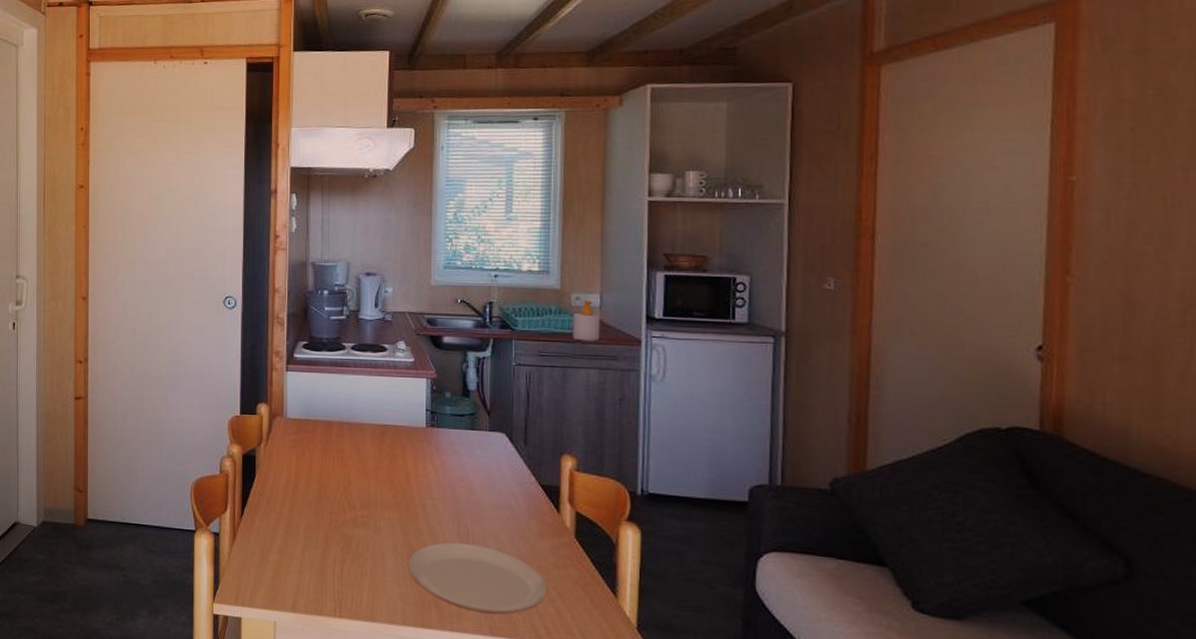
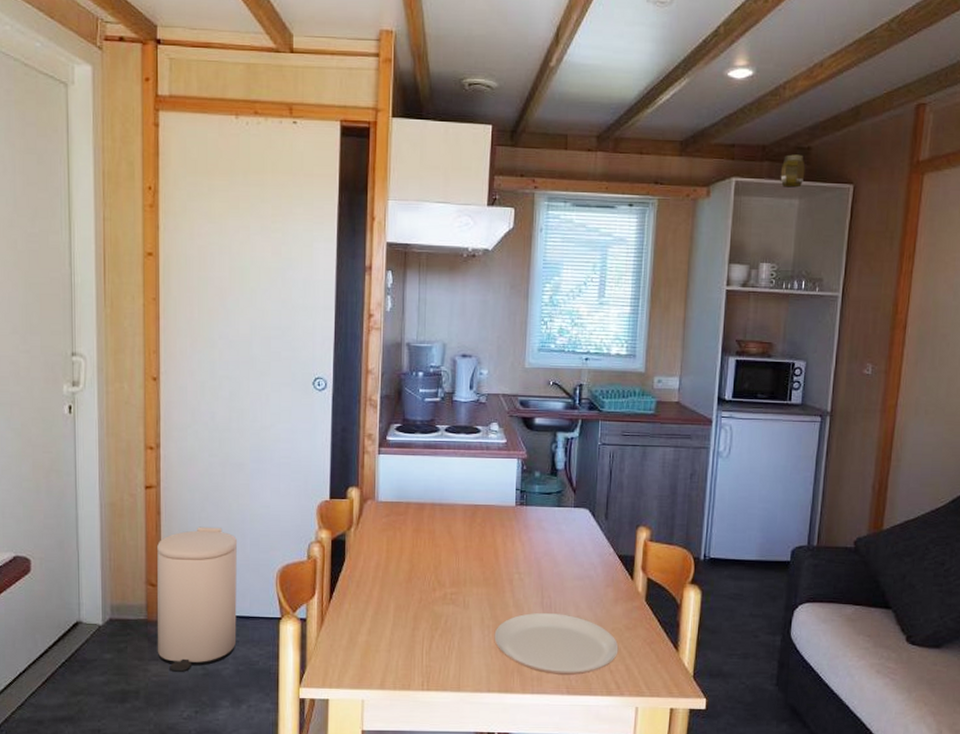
pedal bin: none [83,437,155,578] -> present [157,526,237,672]
soap bottle: present [572,301,600,342] -> none [653,383,678,422]
jar: none [703,55,732,91] -> present [780,154,805,188]

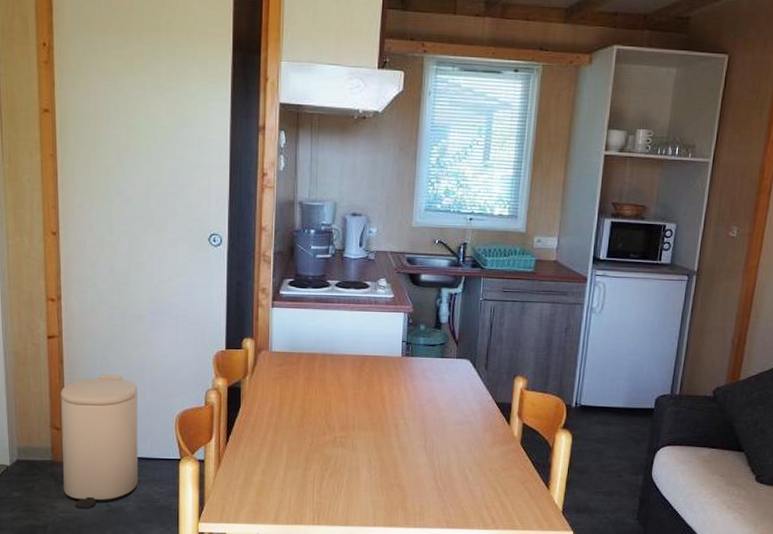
plate: present [494,612,619,675] -> none [380,454,495,511]
jar: present [780,154,805,188] -> none [659,24,684,57]

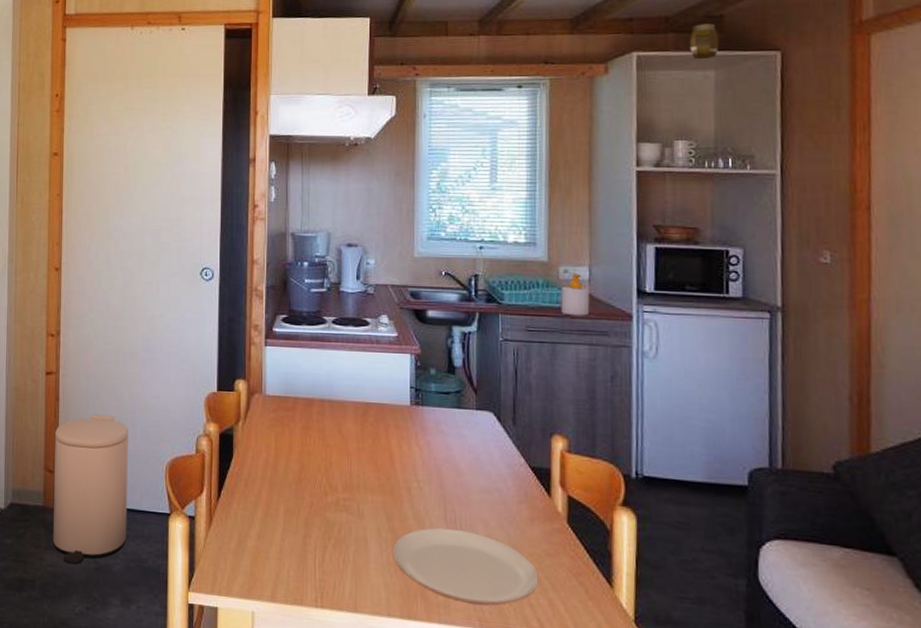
plate: none [380,454,495,511] -> present [393,528,539,606]
soap bottle: none [532,243,556,279] -> present [561,274,590,316]
jar: none [659,24,684,57] -> present [689,23,719,59]

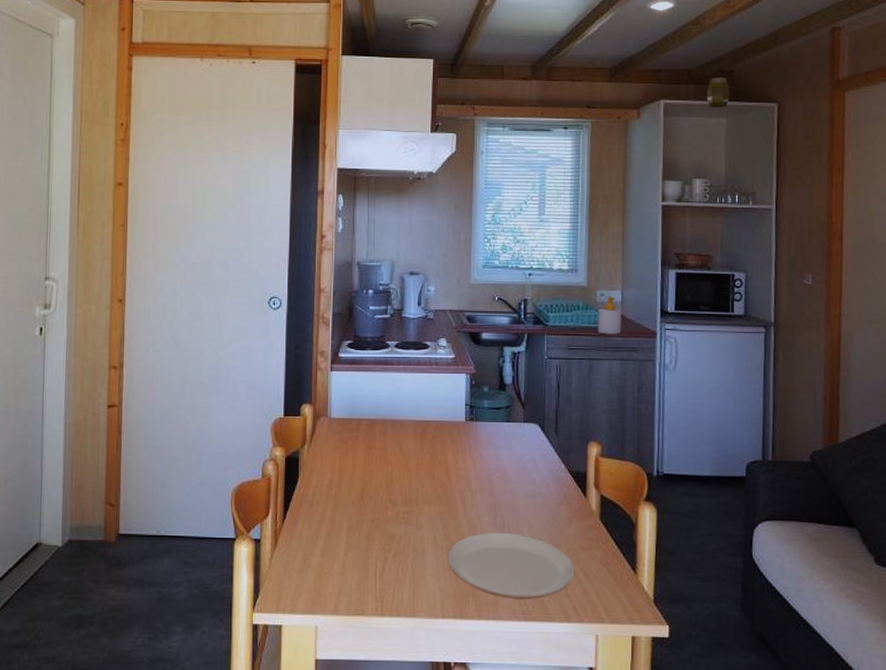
pedal bin: present [52,414,128,564] -> none [113,445,194,596]

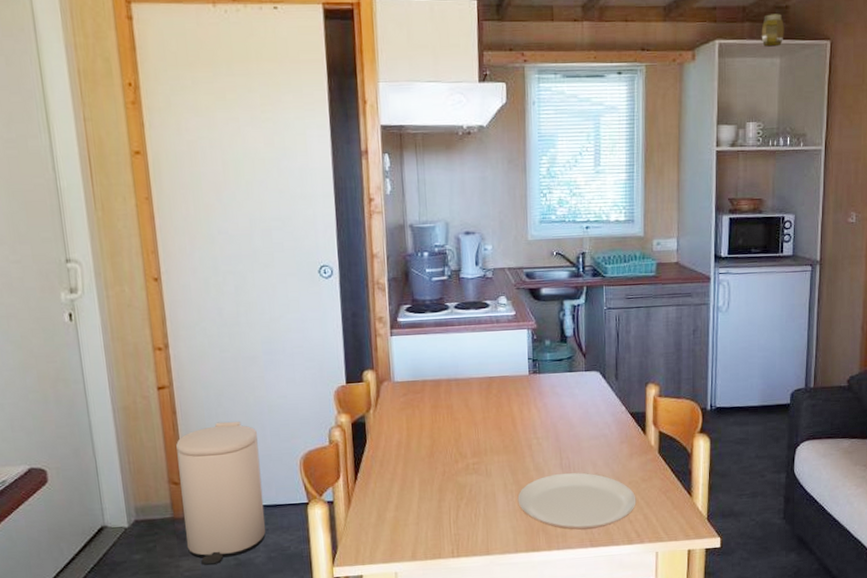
pedal bin: none [113,445,194,596] -> present [176,421,266,565]
soap bottle: present [597,297,622,335] -> none [654,245,677,282]

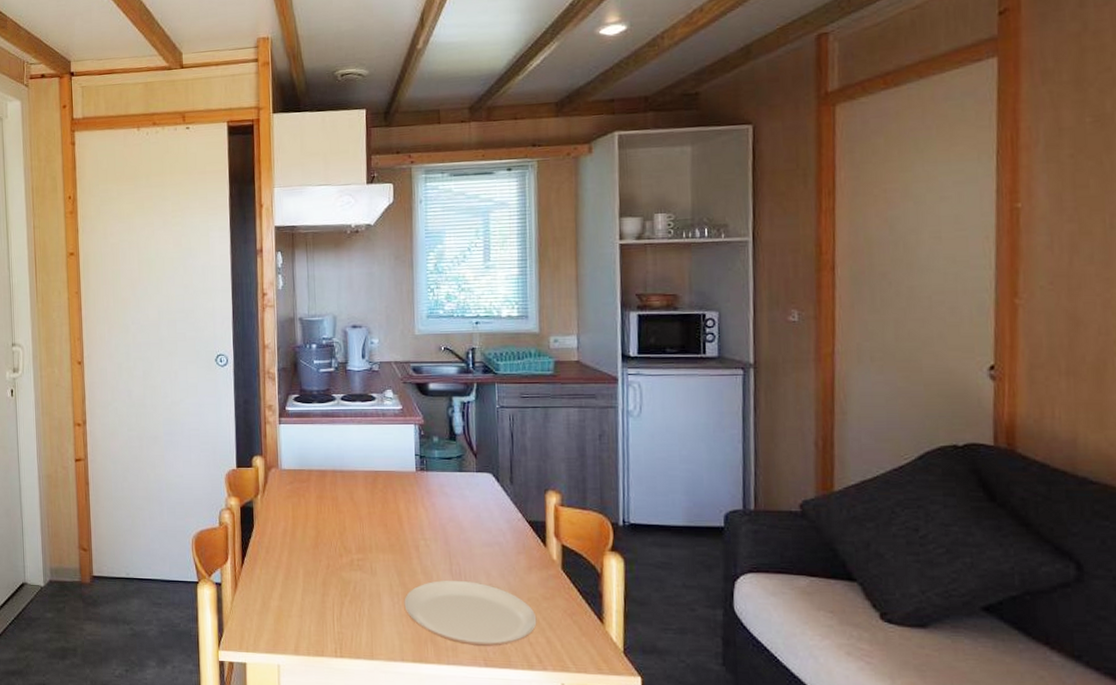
pedal bin: present [176,421,266,565] -> none [87,495,159,632]
jar: present [761,14,784,47] -> none [667,101,695,136]

